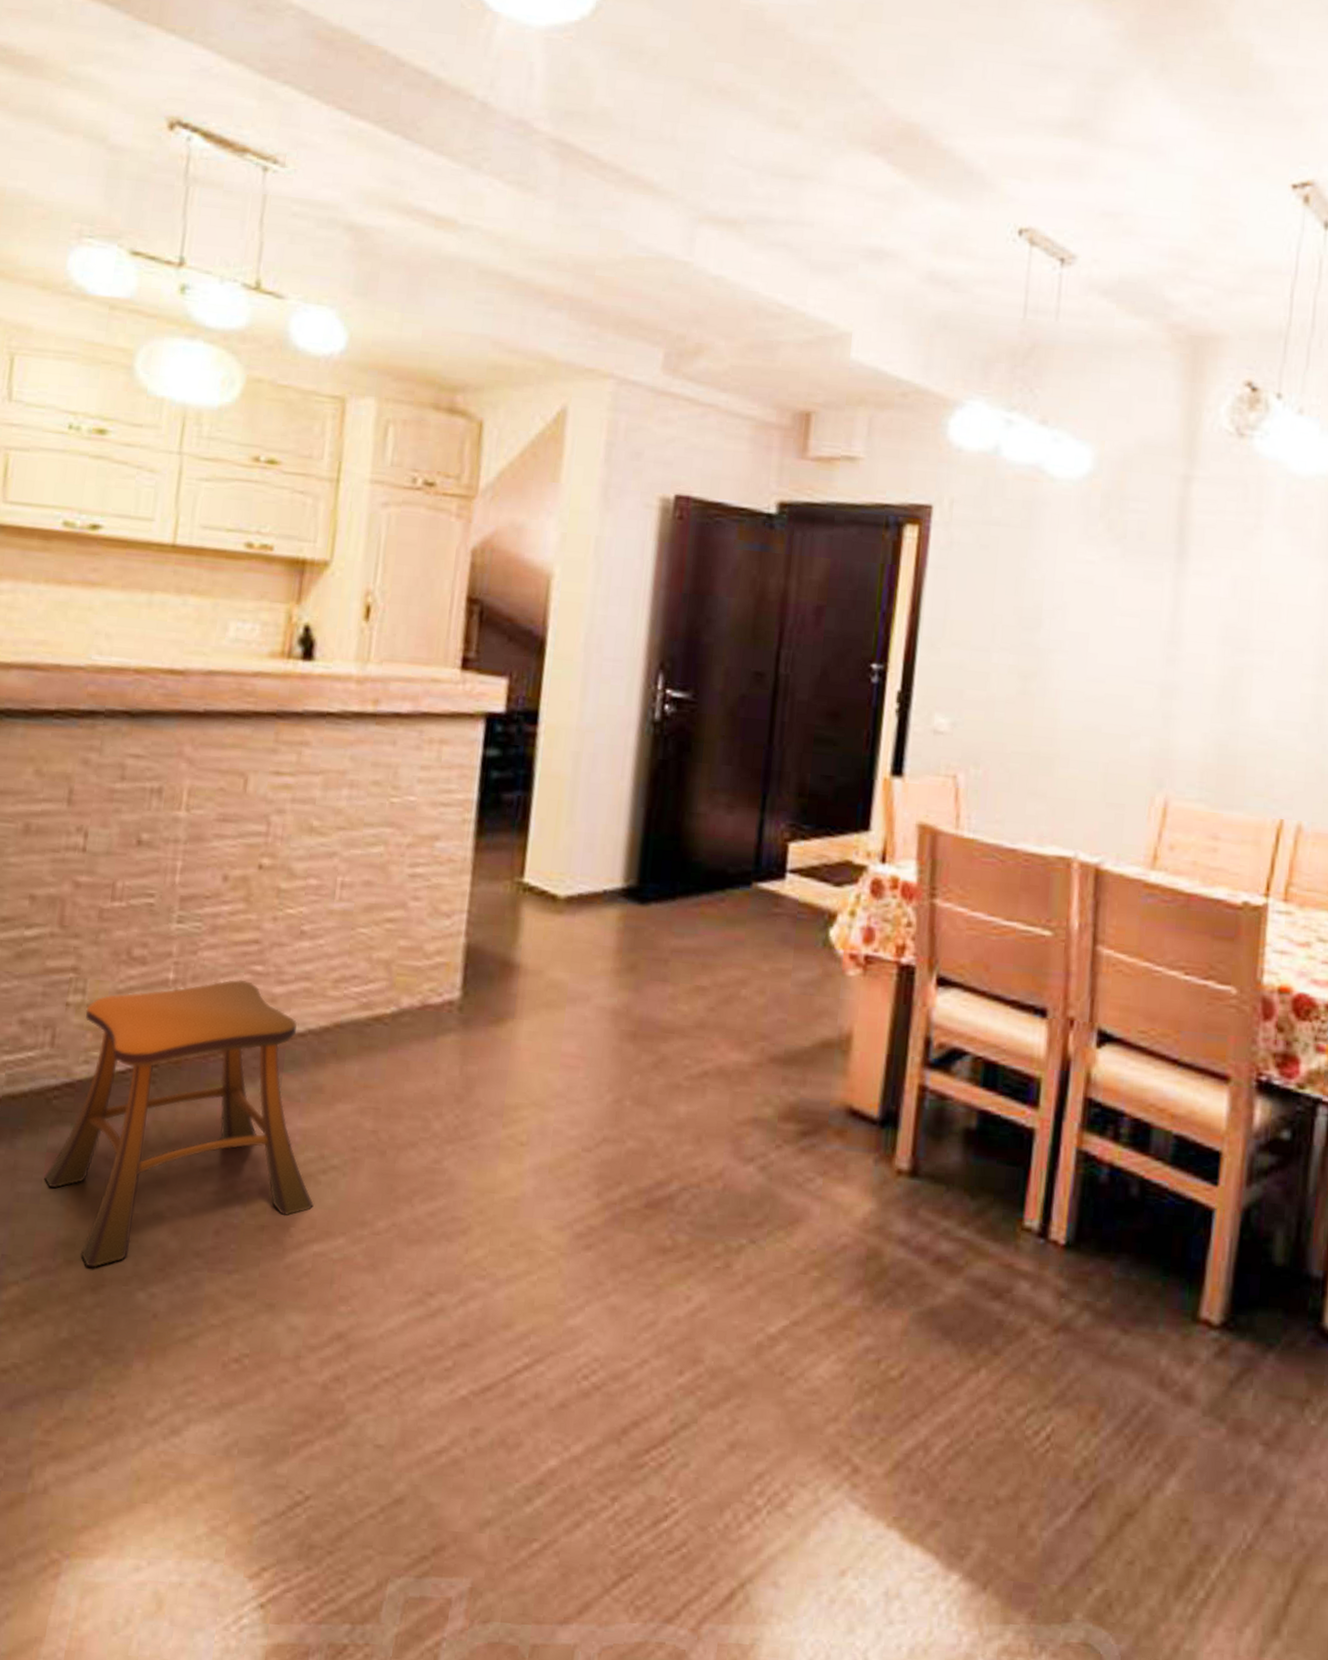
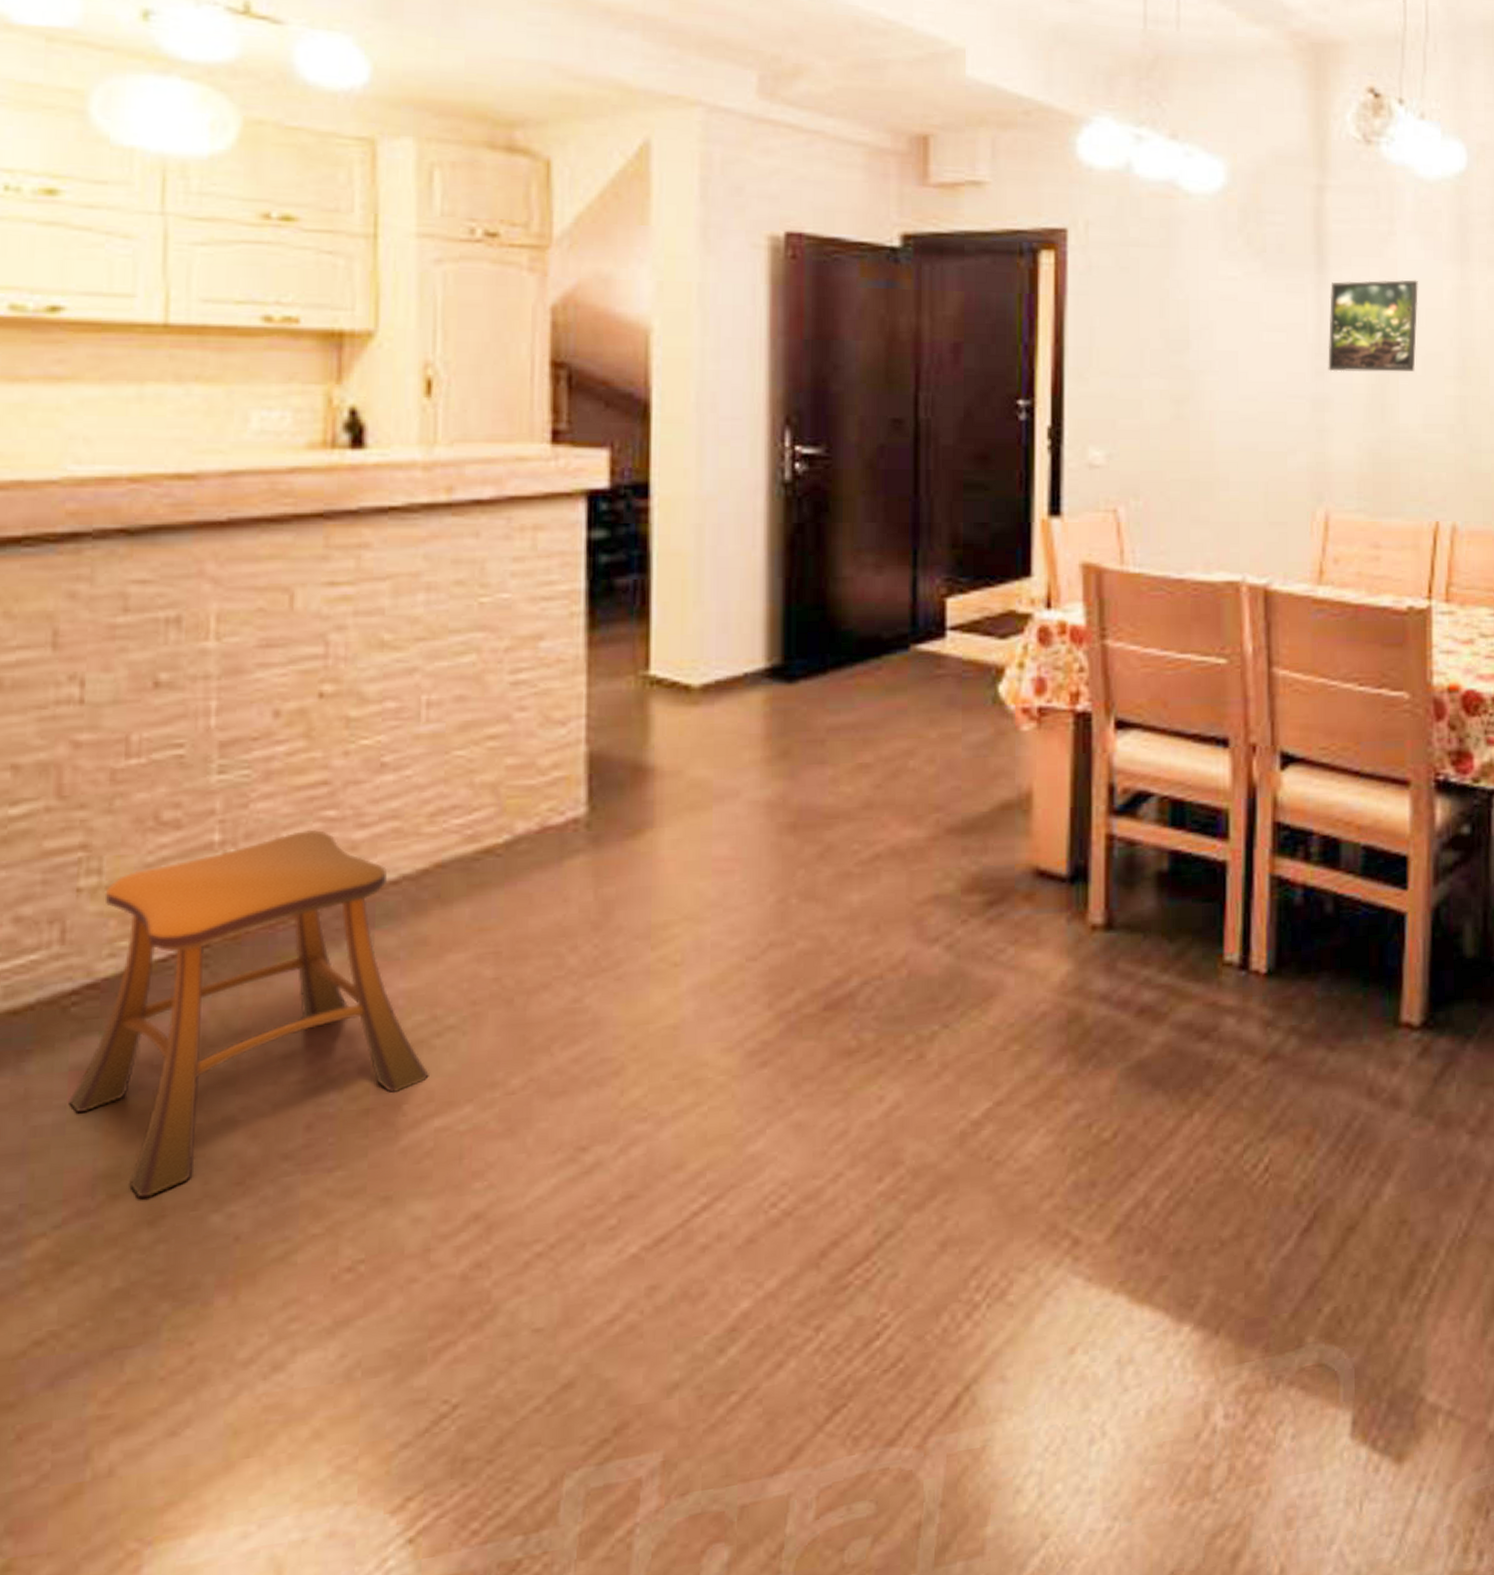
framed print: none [1180,572,1282,666] -> present [1328,280,1418,372]

